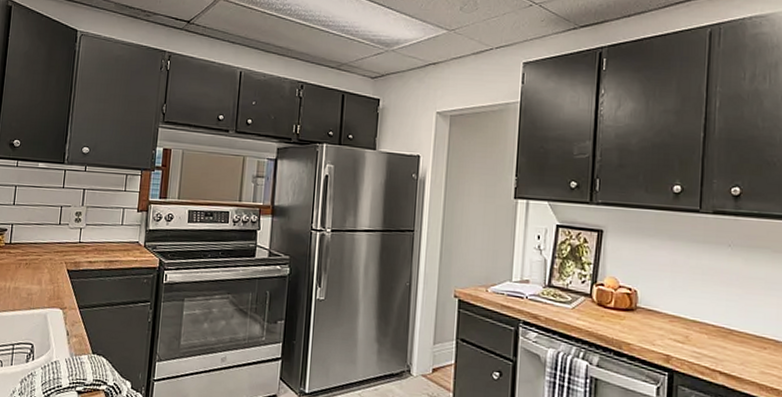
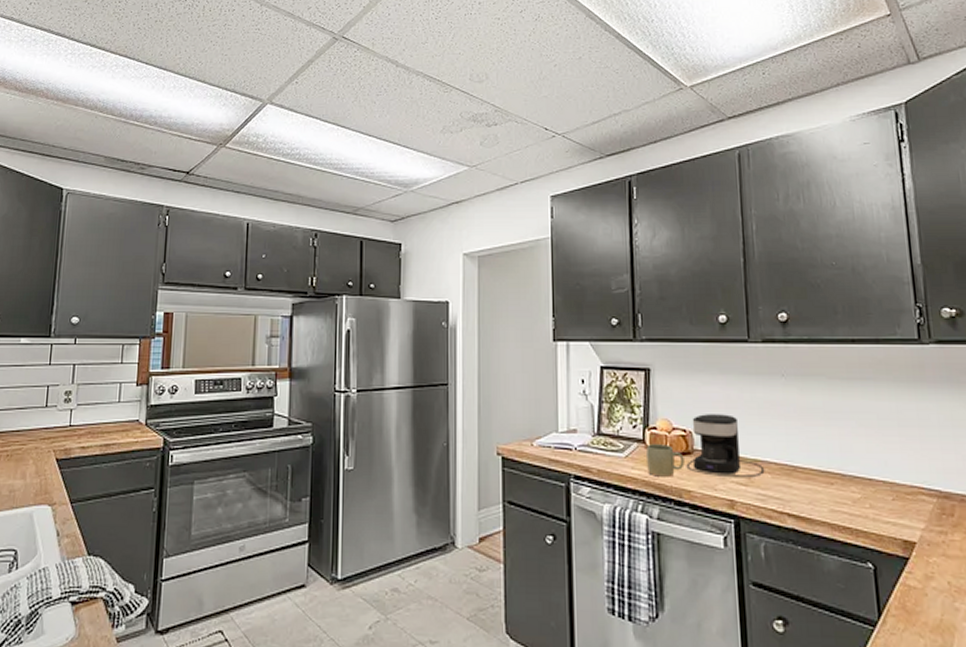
mug: none [591,299,627,330] -> present [645,444,685,477]
coffee maker: none [628,275,702,337] -> present [686,414,765,478]

